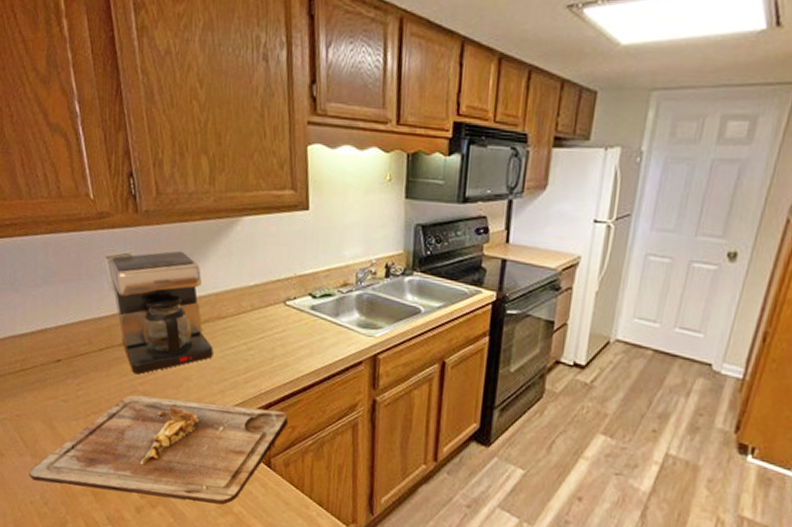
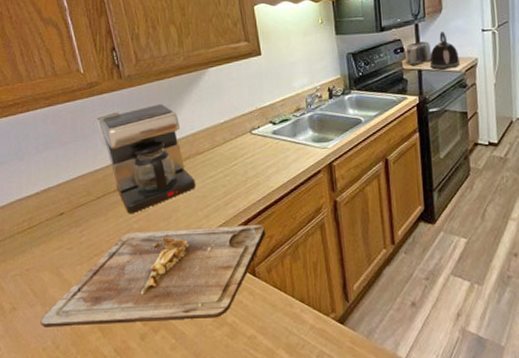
toaster: none [488,223,524,254] -> present [405,41,432,67]
kettle: none [518,213,558,265] -> present [429,31,461,70]

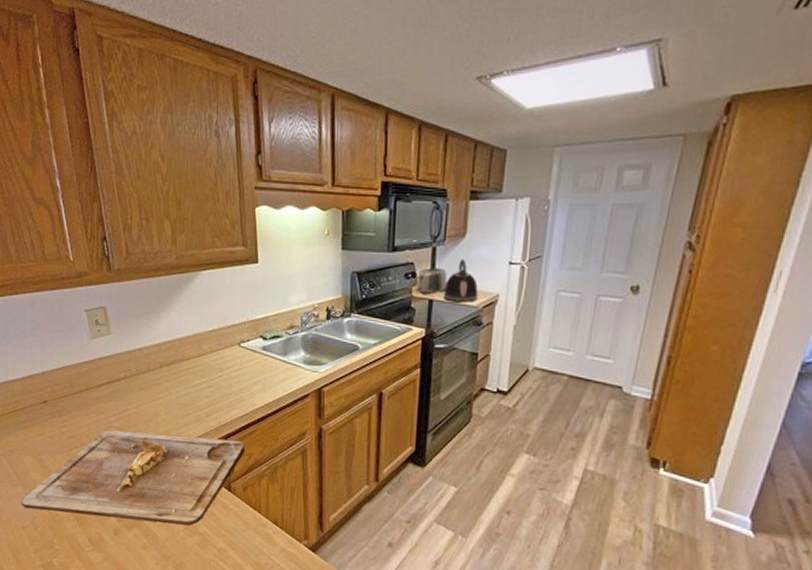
coffee maker: present [101,103,196,214] -> none [87,302,178,412]

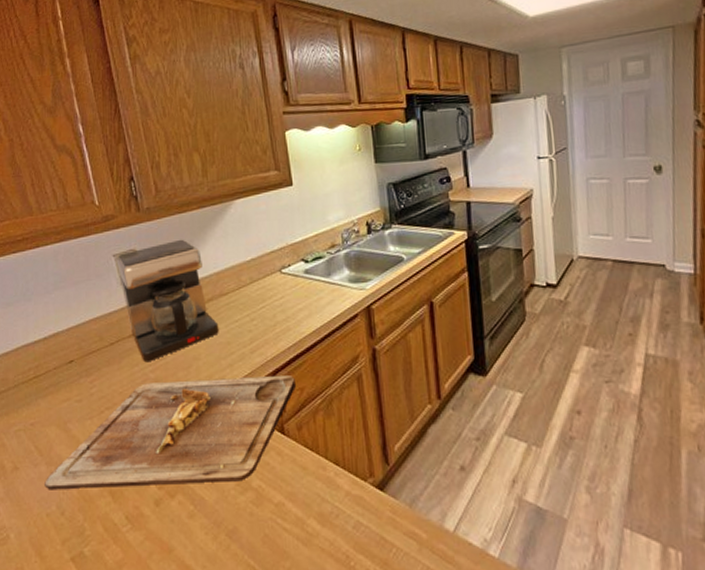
coffee maker: none [87,302,178,412] -> present [116,239,219,363]
toaster: present [417,268,447,295] -> none [452,170,482,198]
kettle: present [443,258,479,303] -> none [479,158,514,202]

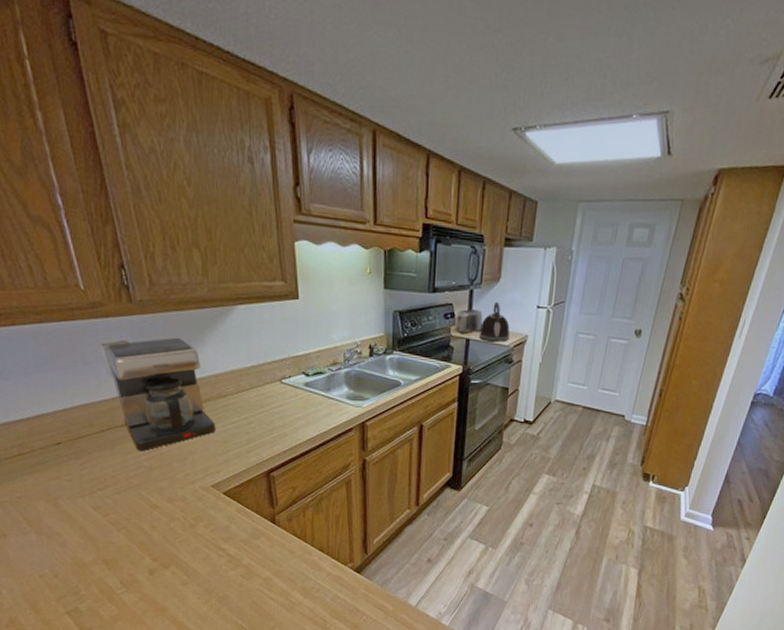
cutting board: present [45,375,297,490] -> none [35,470,290,559]
toaster: none [452,170,482,198] -> present [455,309,483,335]
kettle: none [479,158,514,202] -> present [479,301,511,343]

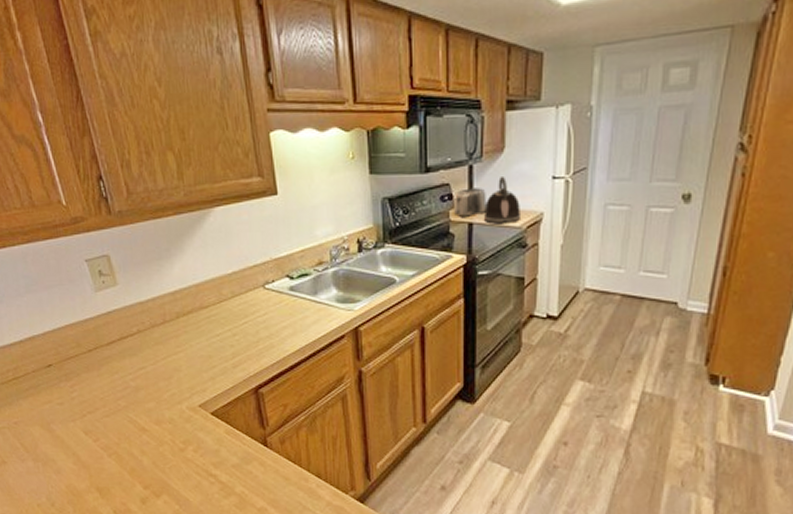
coffee maker: present [105,337,216,452] -> none [88,247,200,371]

